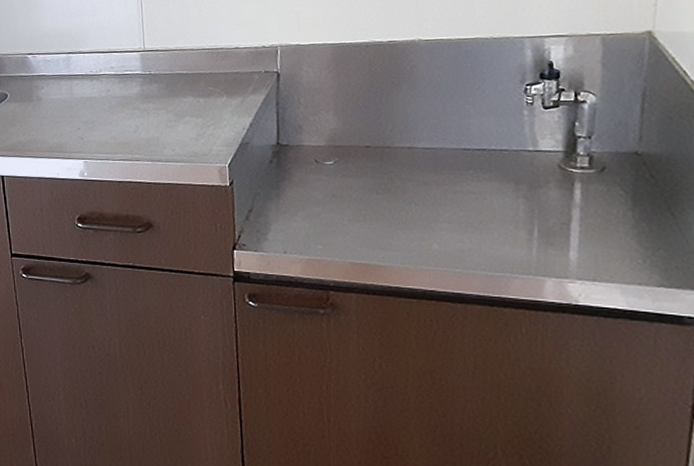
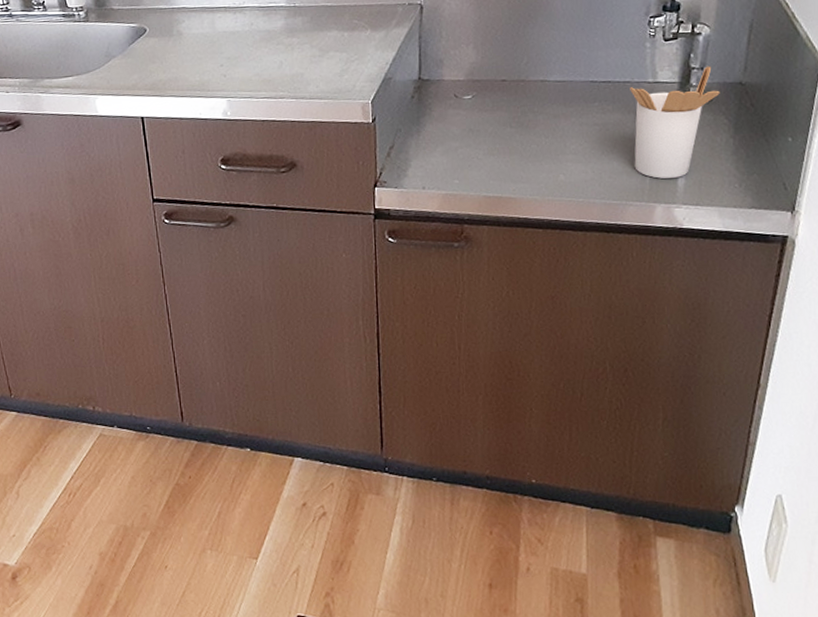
utensil holder: none [507,135,613,251] -> present [630,66,720,179]

